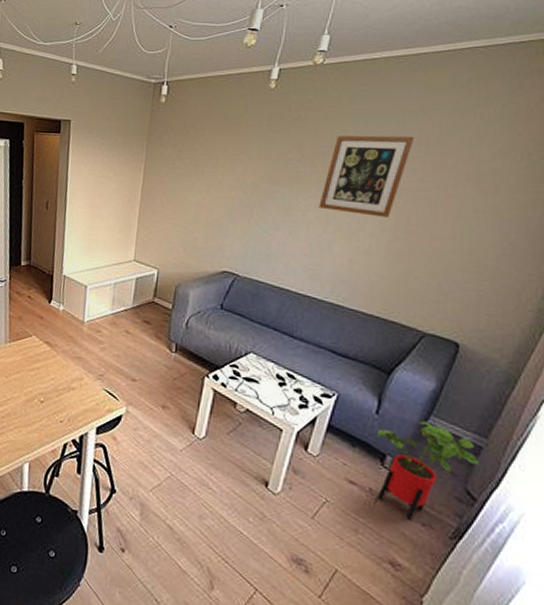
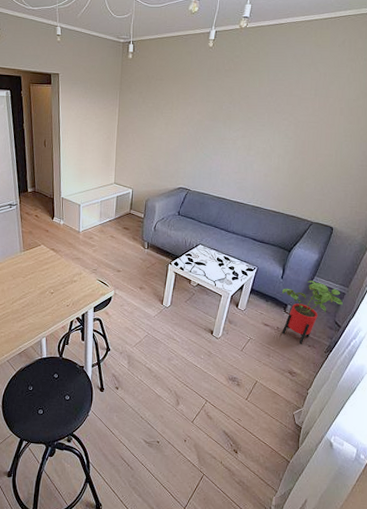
wall art: present [319,135,415,218] -> none [244,82,308,143]

